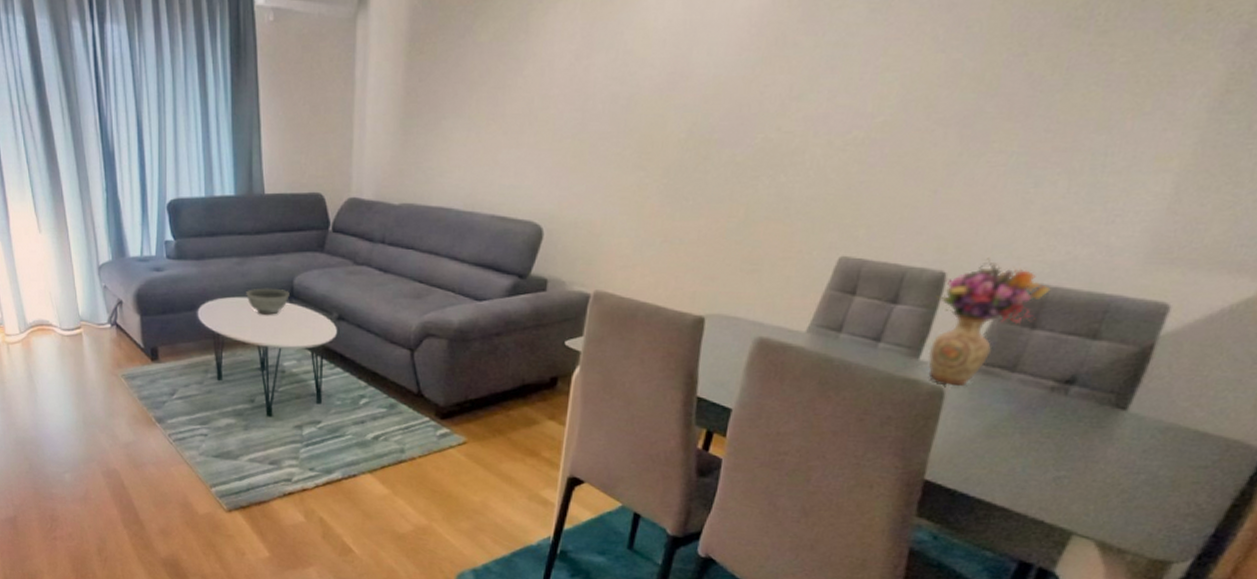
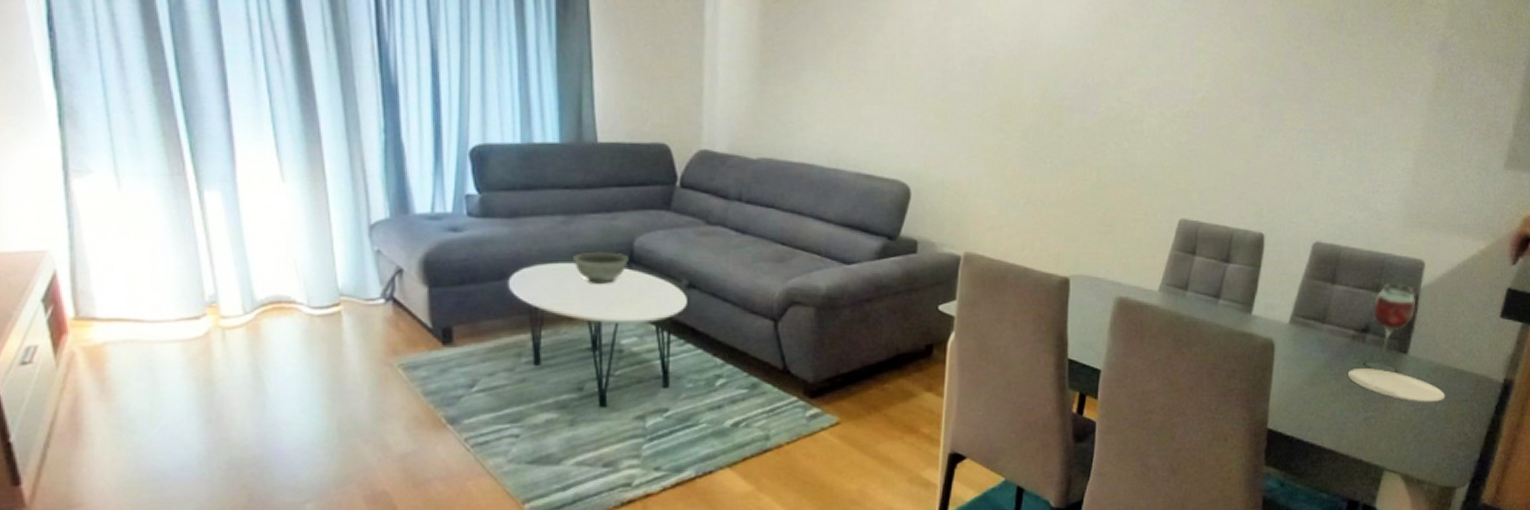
flower arrangement: present [928,256,1051,385] -> none [1258,219,1342,337]
plate: none [1039,423,1175,467] -> present [1348,369,1445,403]
wineglass: none [1063,328,1150,430] -> present [1364,282,1415,373]

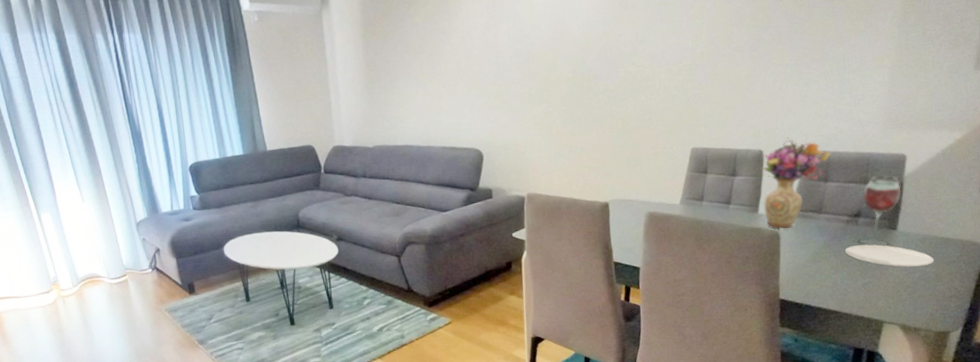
bowl: present [573,251,629,284] -> none [261,222,297,245]
flower arrangement: none [1258,219,1342,337] -> present [759,136,831,229]

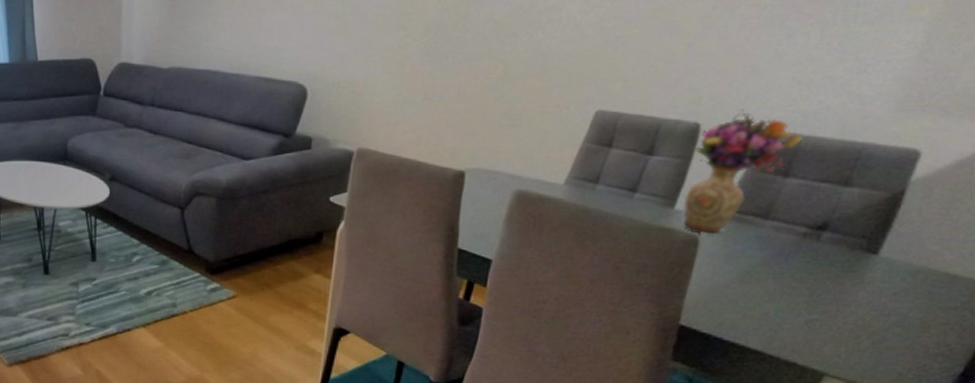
plate: present [845,244,934,268] -> none [791,268,925,309]
wineglass: present [859,175,901,247] -> none [815,175,901,274]

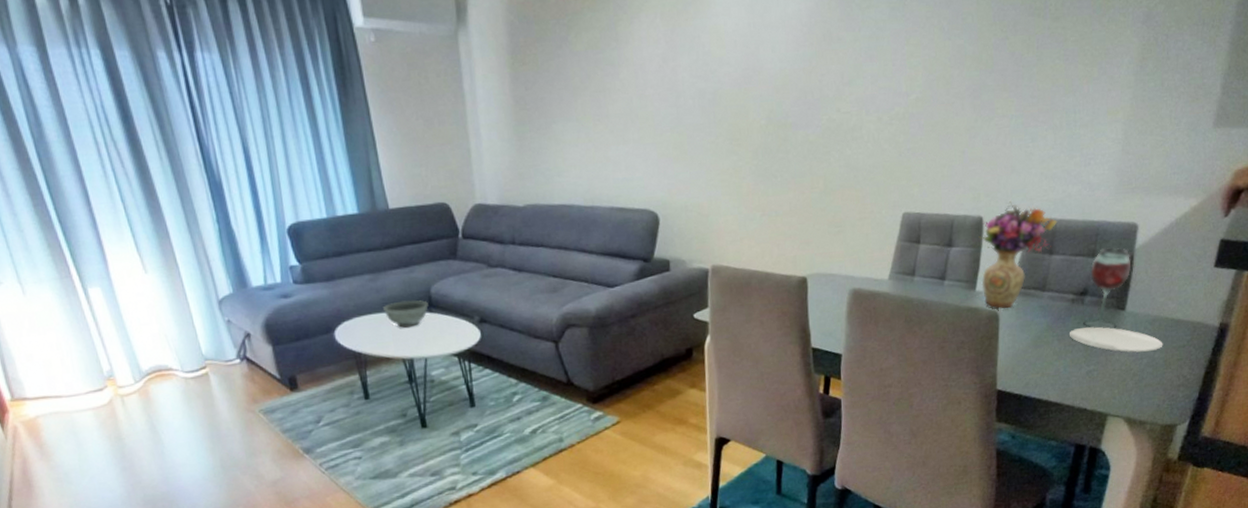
bowl: none [22,151,64,177] -> present [383,300,428,328]
plate: none [791,268,925,309] -> present [1070,326,1163,353]
wineglass: none [815,175,901,274] -> present [1084,247,1131,329]

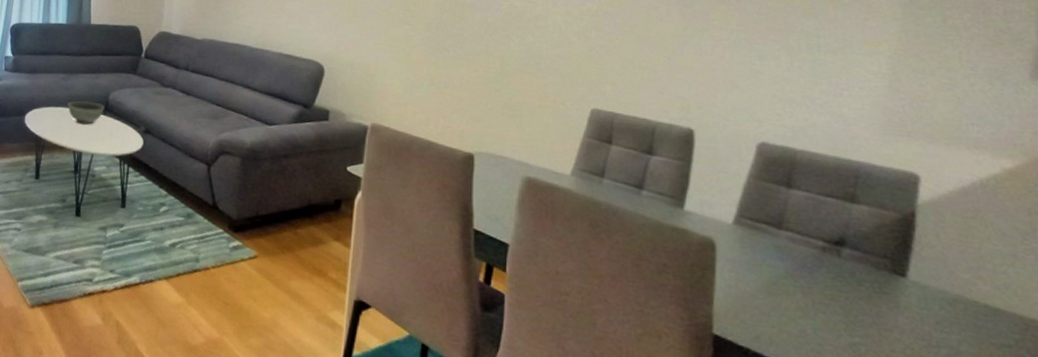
flower arrangement: present [978,200,1058,309] -> none [688,118,798,239]
plate: present [1070,326,1163,353] -> none [820,284,974,342]
wineglass: present [1084,247,1131,329] -> none [842,193,912,297]

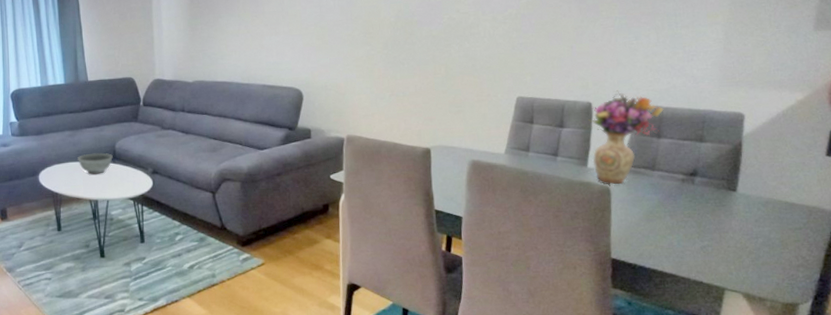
flower arrangement: none [688,118,798,239] -> present [588,89,664,184]

